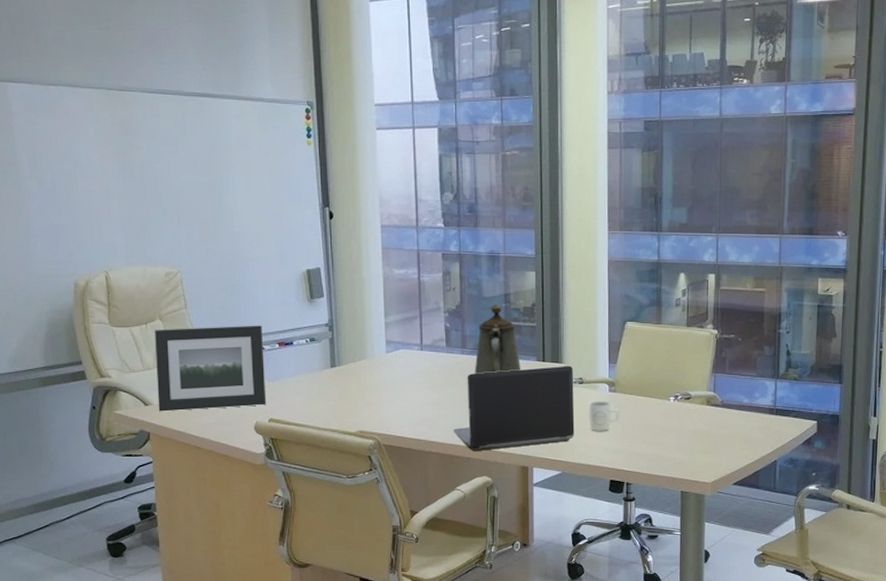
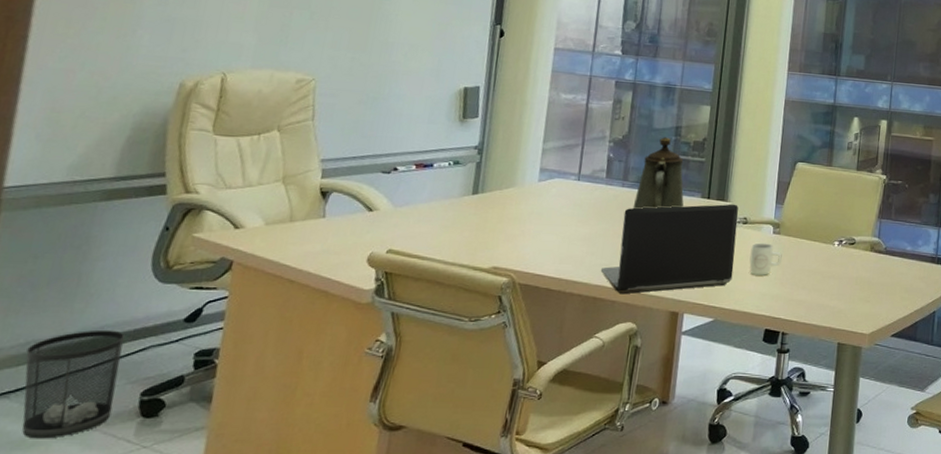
waste bin: none [18,490,89,573] -> present [22,329,125,439]
picture frame: present [155,325,267,412] -> none [250,141,401,237]

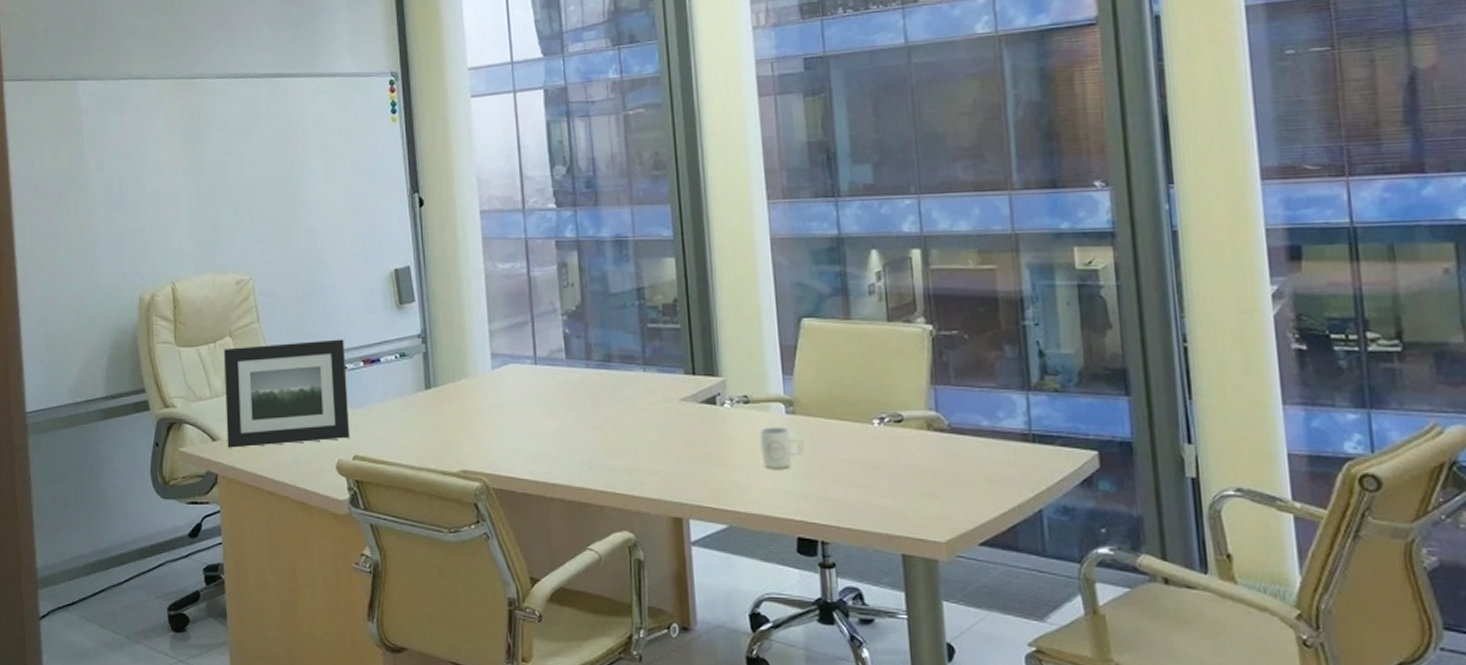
waste bin: present [22,329,125,439] -> none [73,545,148,650]
picture frame: none [250,141,401,237] -> present [224,339,351,448]
laptop computer: present [600,204,738,295] -> none [580,379,743,498]
coffee pot: present [632,137,684,210] -> none [603,302,664,395]

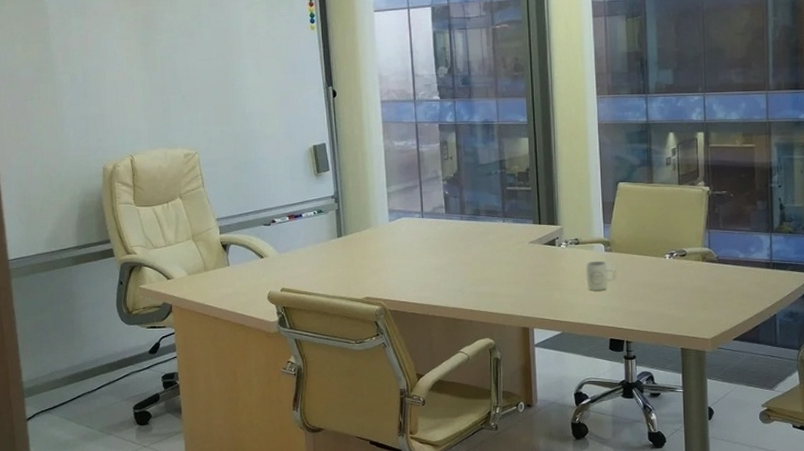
picture frame: present [224,339,351,448] -> none [175,199,279,285]

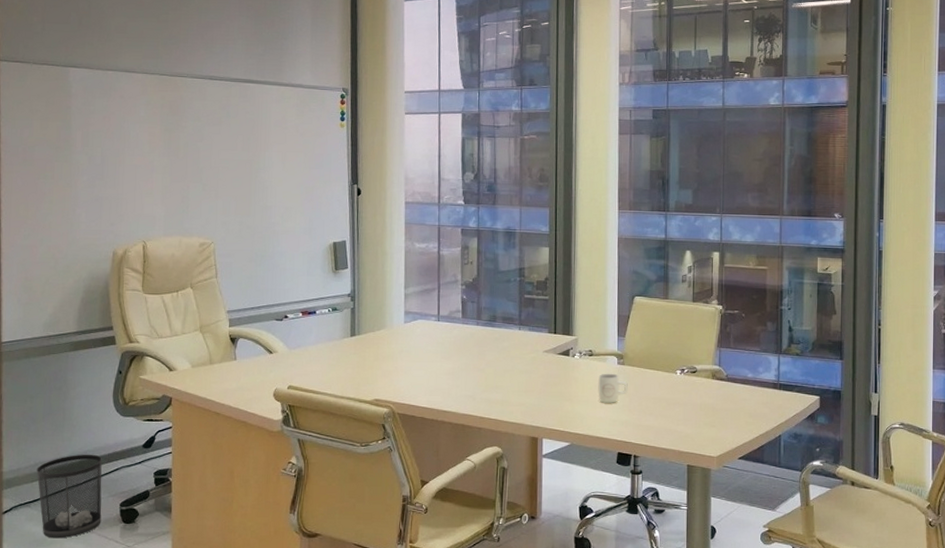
waste bin: none [53,361,118,441] -> present [36,454,102,539]

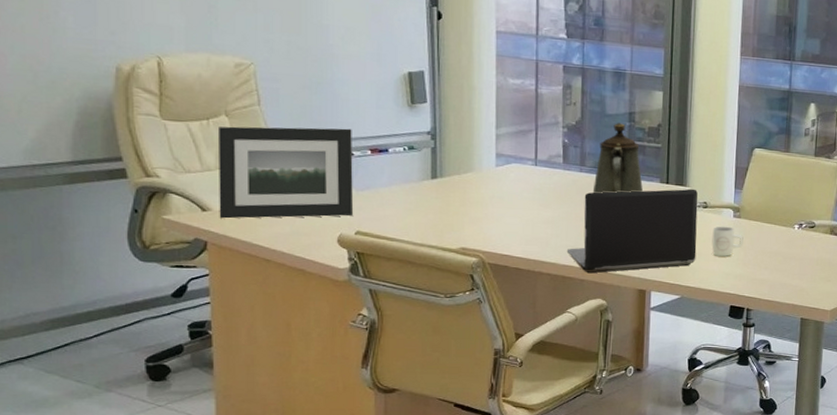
waste bin: present [36,454,102,539] -> none [28,304,122,399]
picture frame: none [182,294,288,377] -> present [219,126,354,219]
laptop computer: none [465,338,584,422] -> present [566,189,698,274]
coffee pot: none [488,278,533,346] -> present [592,123,643,194]

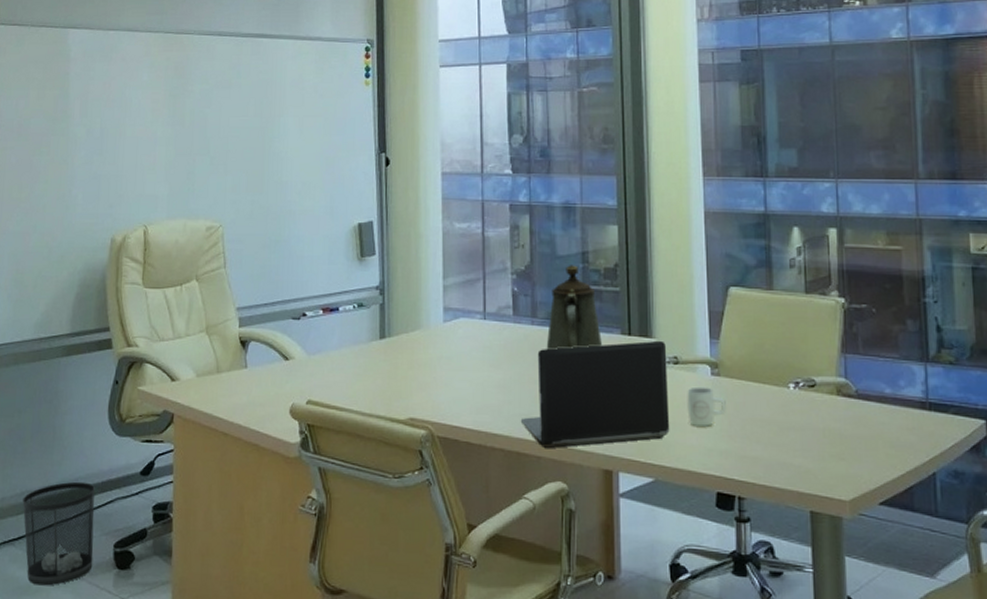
waste bin: none [28,304,122,399] -> present [22,481,95,586]
picture frame: present [219,126,354,219] -> none [185,287,306,389]

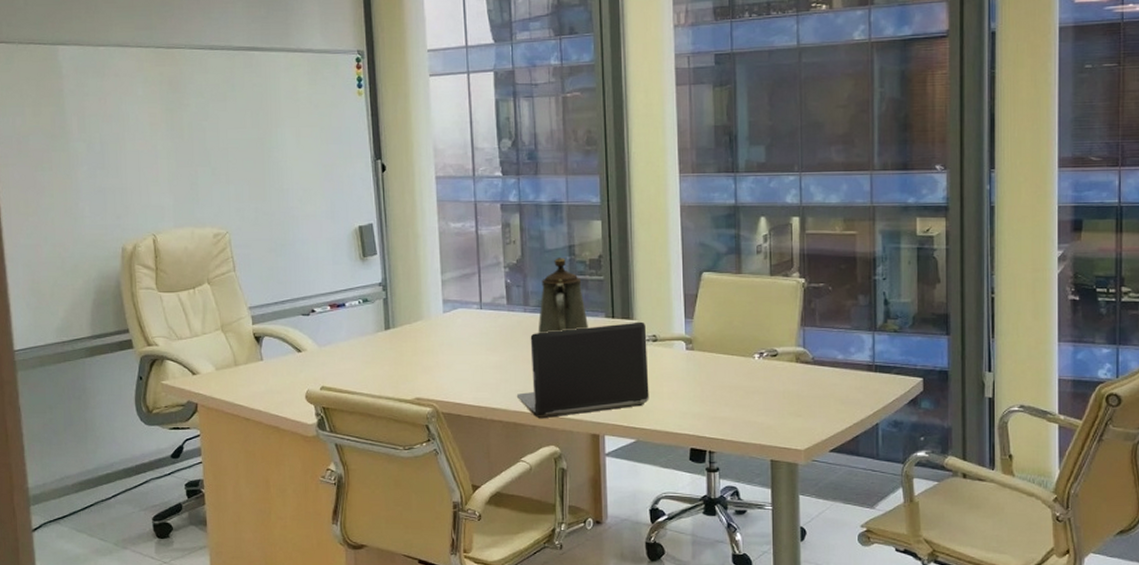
waste bin: present [22,481,95,586] -> none [63,466,135,556]
mug: present [687,386,726,426] -> none [664,360,699,394]

